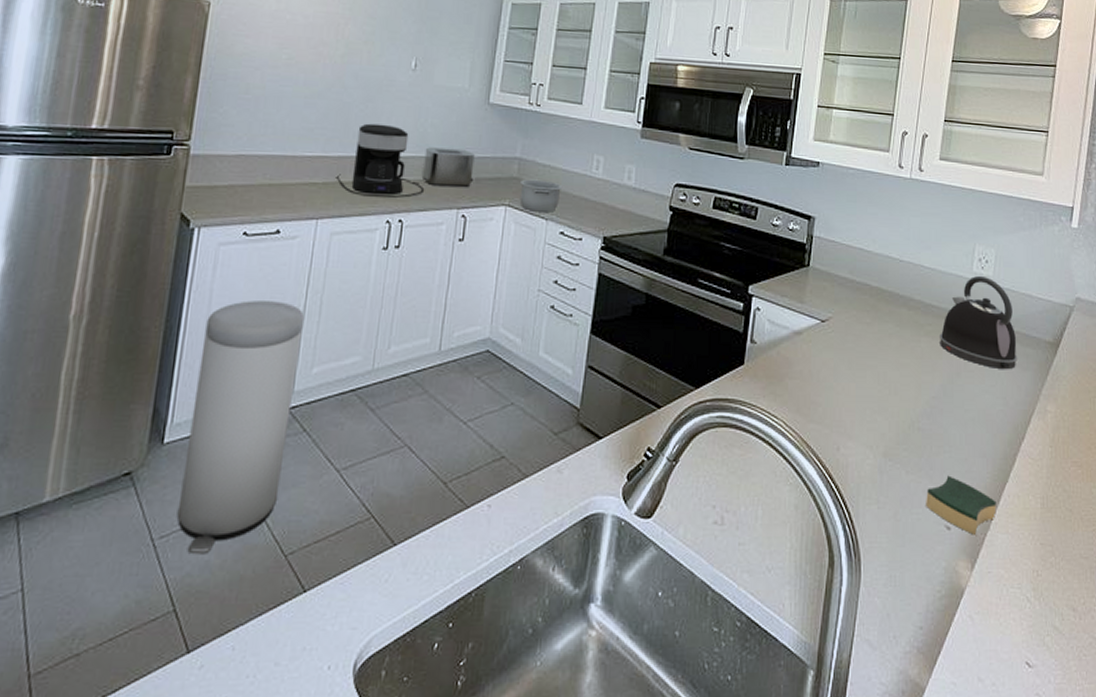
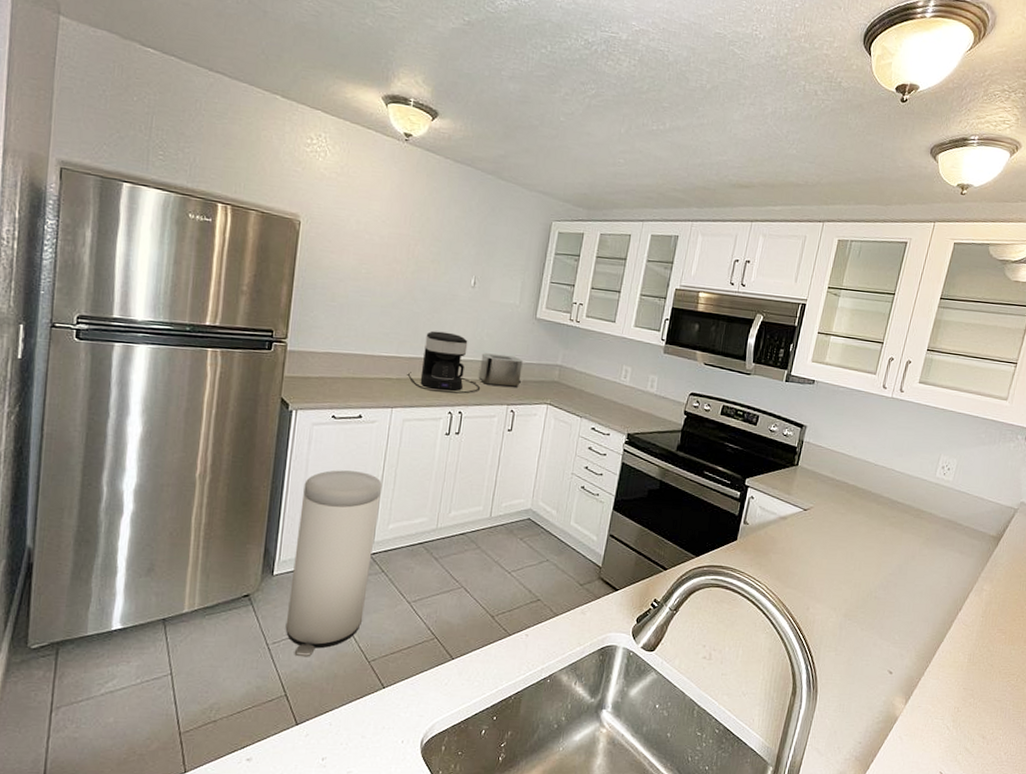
cooking pot: present [519,179,563,213] -> none [559,383,596,412]
sponge: present [926,475,997,535] -> none [874,634,932,679]
kettle: present [940,275,1017,369] -> none [901,480,966,555]

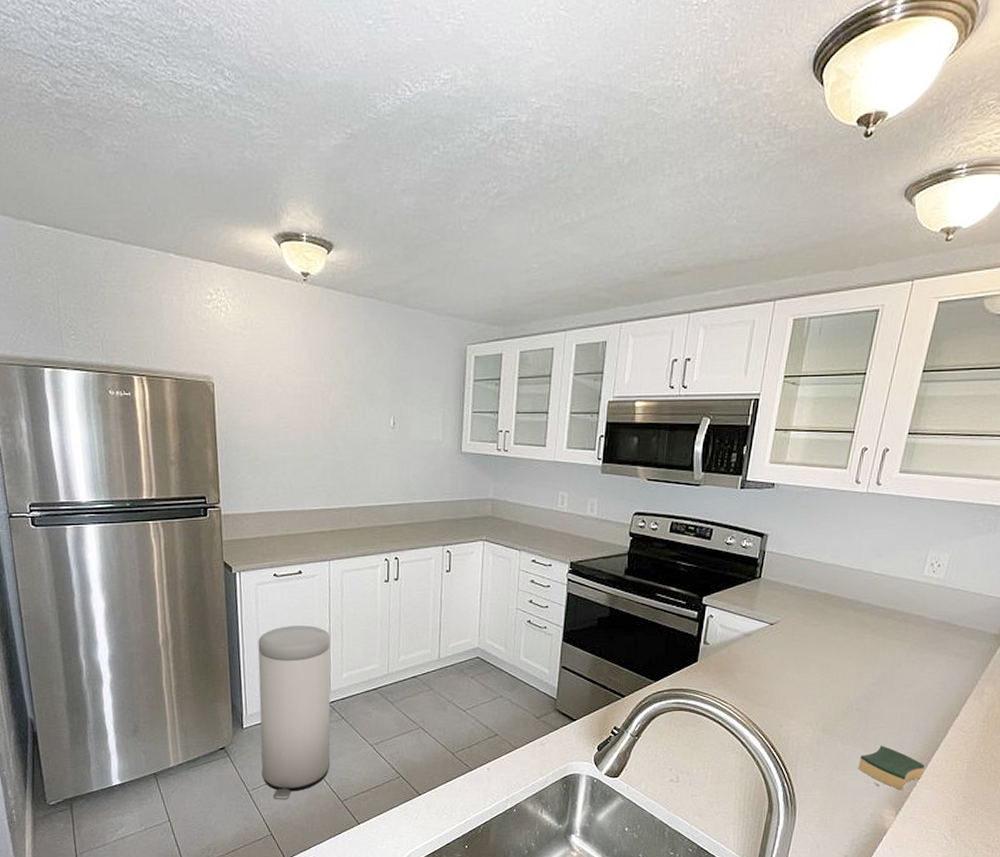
coffee maker: present [407,331,480,394] -> none [339,478,412,541]
toaster: present [479,353,523,387] -> none [410,495,453,528]
sponge: none [874,634,932,679] -> present [858,745,925,790]

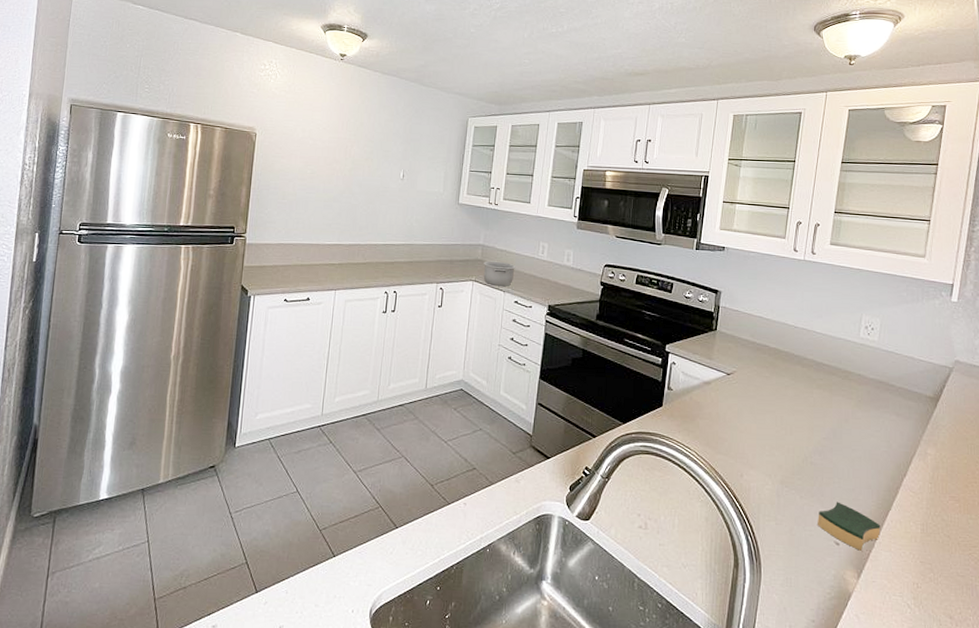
pedal bin: present [258,625,331,800] -> none [246,348,328,526]
cooking pot: none [495,516,532,544] -> present [483,261,516,286]

